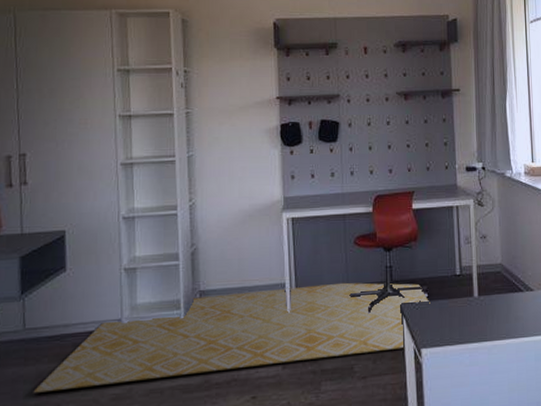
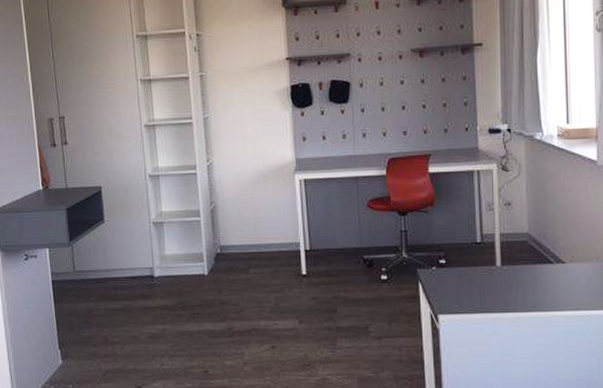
rug: present [33,282,430,393] -> none [85,244,448,326]

